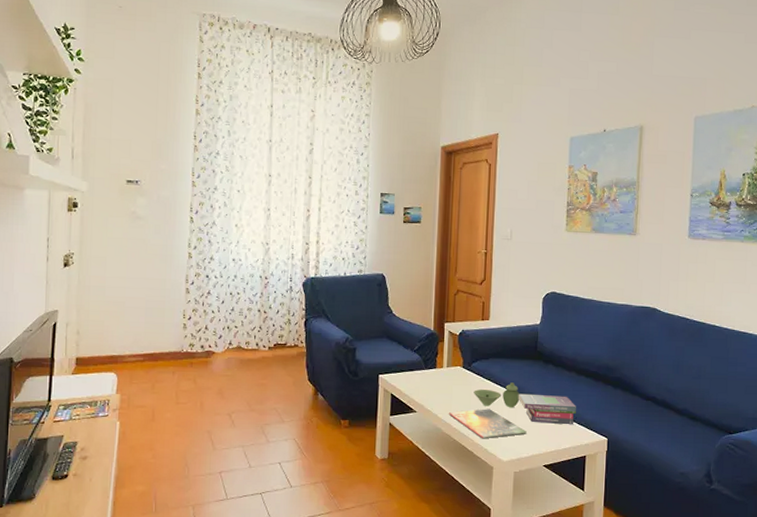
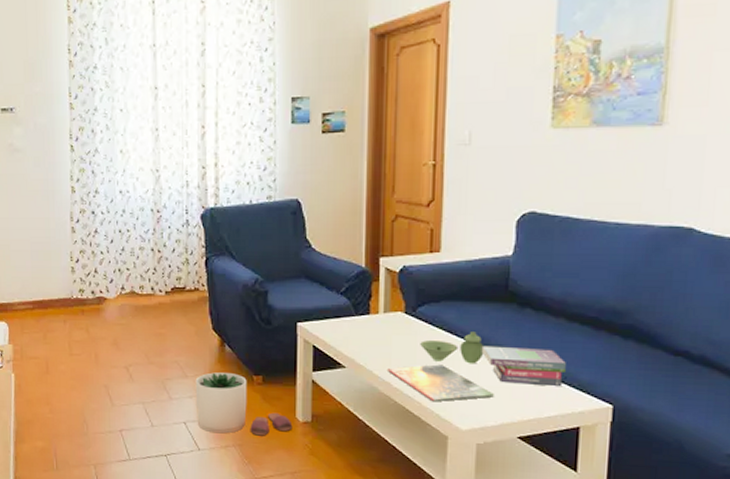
planter: none [290,418,336,472] -> present [195,372,247,434]
slippers: none [336,451,372,472] -> present [250,412,293,436]

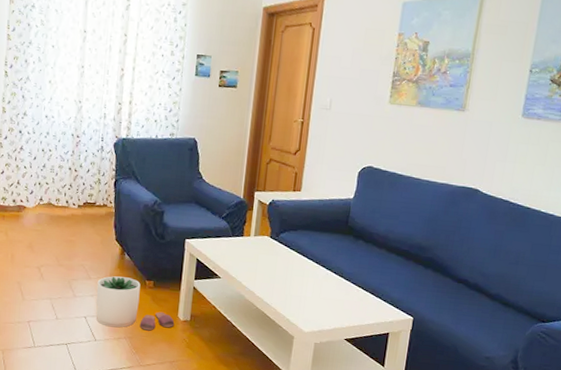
magazine: present [386,364,494,402] -> none [252,279,331,309]
decorative bowl: present [420,331,484,364] -> none [279,255,326,281]
books: present [481,345,567,387] -> none [324,267,385,302]

